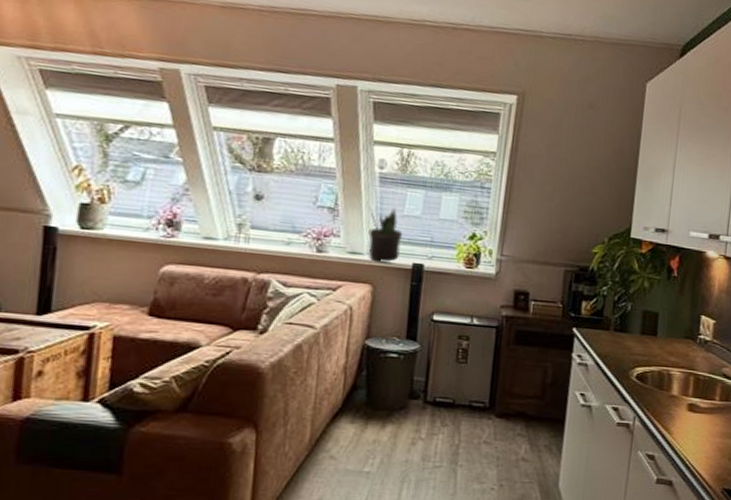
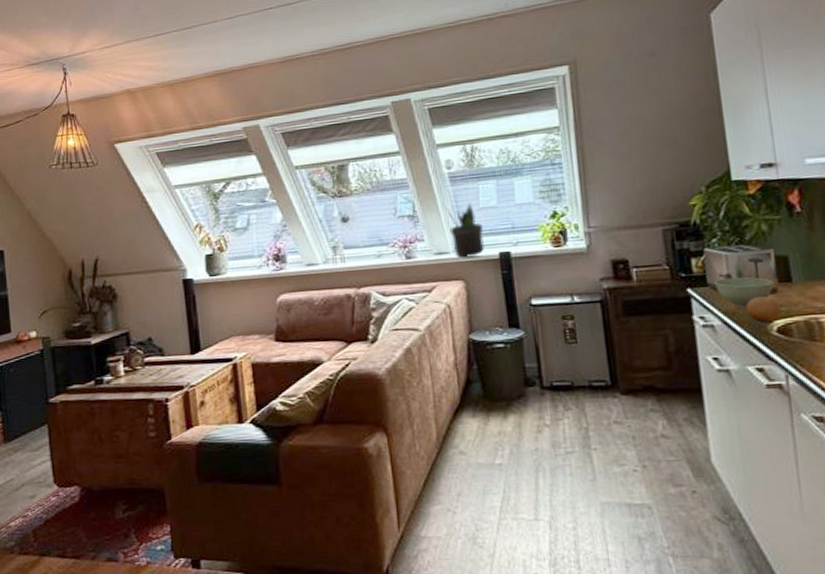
toaster: none [590,293,650,345] -> present [703,243,779,295]
bowl: none [596,323,643,354] -> present [713,276,775,309]
fruit: none [616,344,644,368] -> present [746,296,782,322]

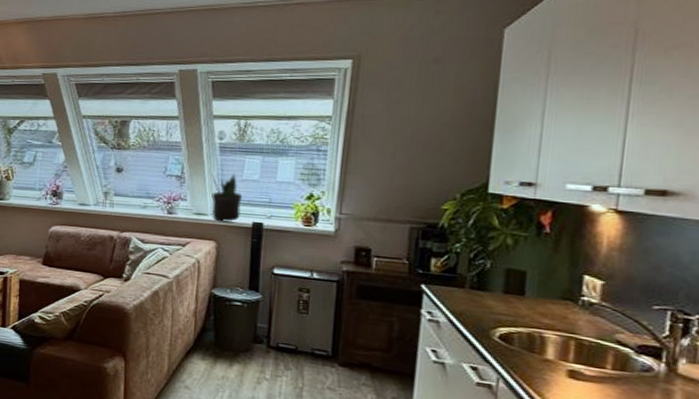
toaster: present [703,243,779,295] -> none [441,250,515,304]
bowl: present [713,276,775,309] -> none [448,280,507,312]
fruit: present [746,296,782,322] -> none [473,303,508,328]

